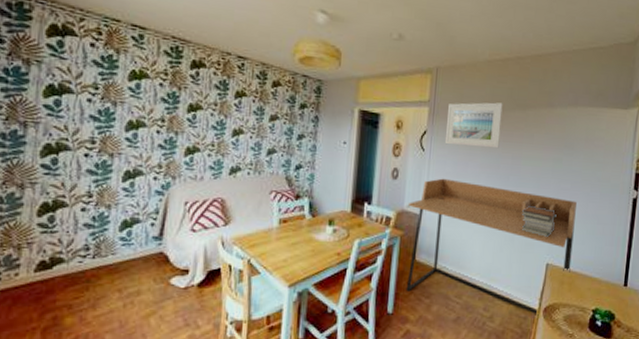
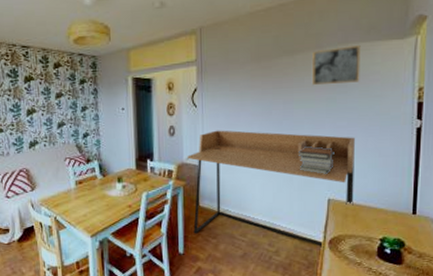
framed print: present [444,102,503,149] -> none [214,52,269,99]
wall art: none [541,108,589,146] -> present [312,46,361,86]

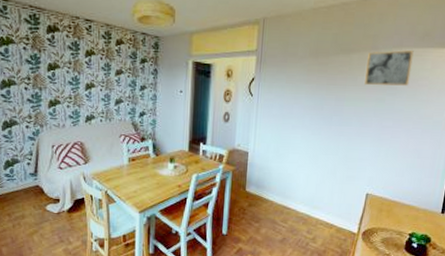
desk: present [187,130,355,248] -> none [238,120,398,238]
book stack: present [297,145,335,174] -> none [343,142,378,170]

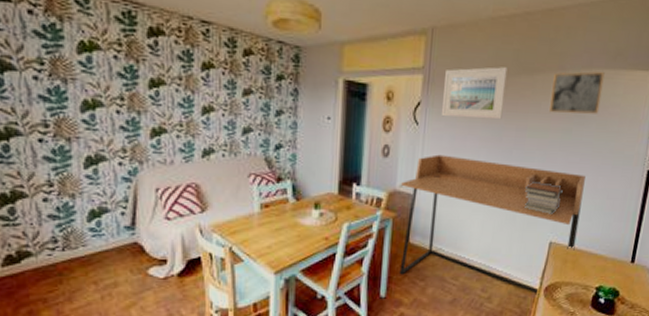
desk: none [238,120,398,238] -> present [399,154,586,295]
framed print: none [271,48,327,92] -> present [441,67,508,120]
book stack: none [343,142,378,170] -> present [524,180,563,214]

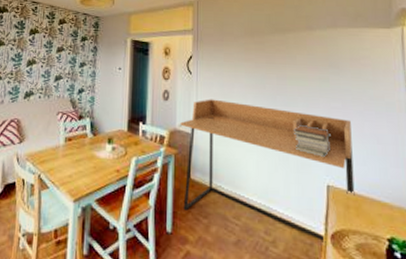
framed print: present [441,67,508,120] -> none [210,28,263,70]
wall art: present [549,71,605,114] -> none [303,30,351,65]

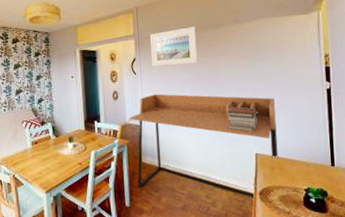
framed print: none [210,28,263,70] -> present [150,26,198,67]

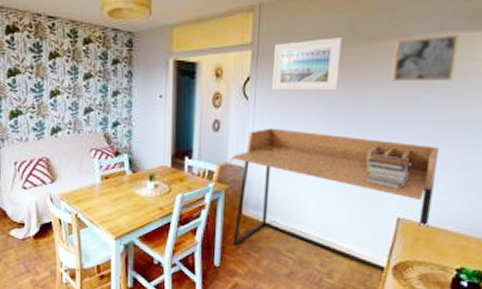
wall art: none [232,20,274,55] -> present [392,35,459,82]

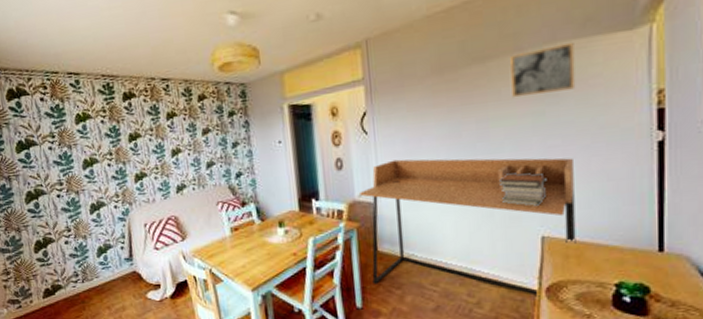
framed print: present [271,37,343,91] -> none [386,61,457,122]

